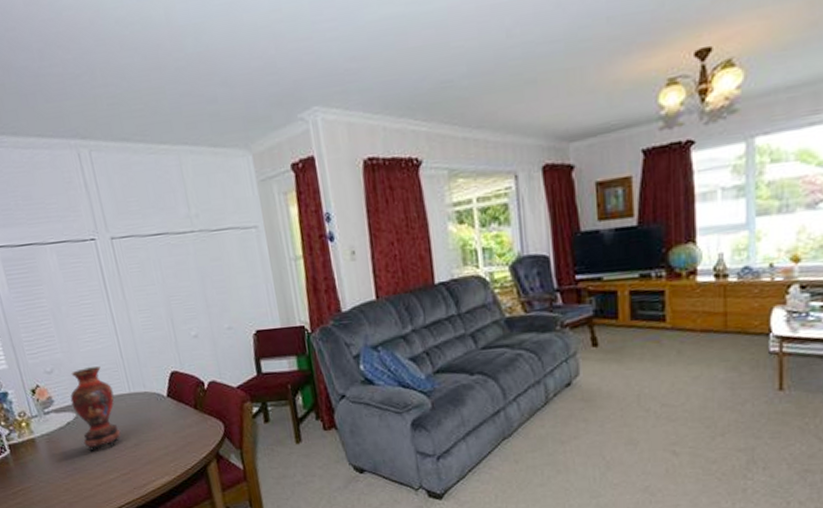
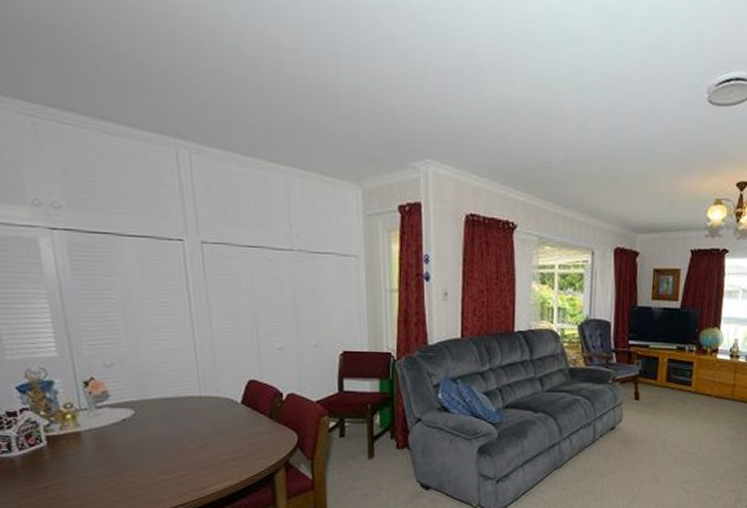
vase: present [70,366,121,452] -> none [129,366,184,451]

